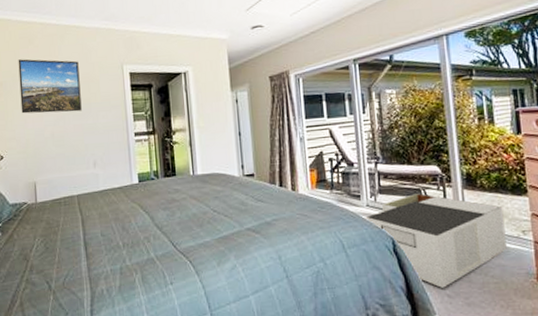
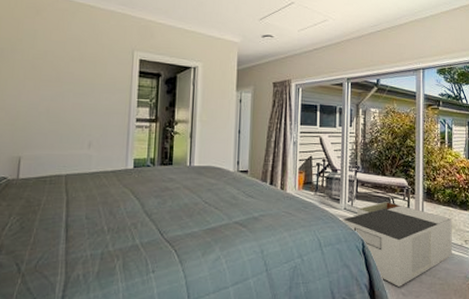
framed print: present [18,59,82,114] -> none [16,28,88,90]

